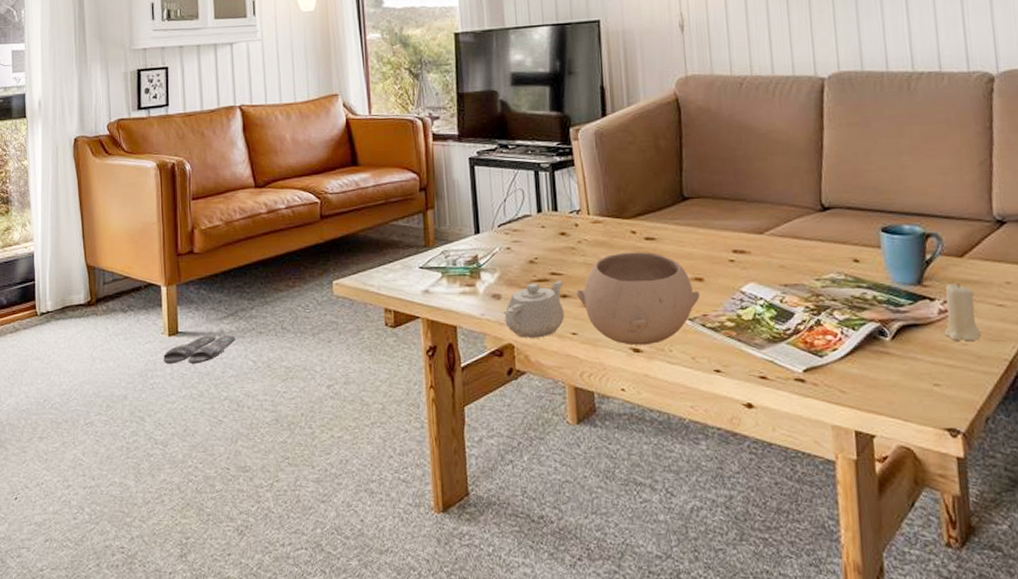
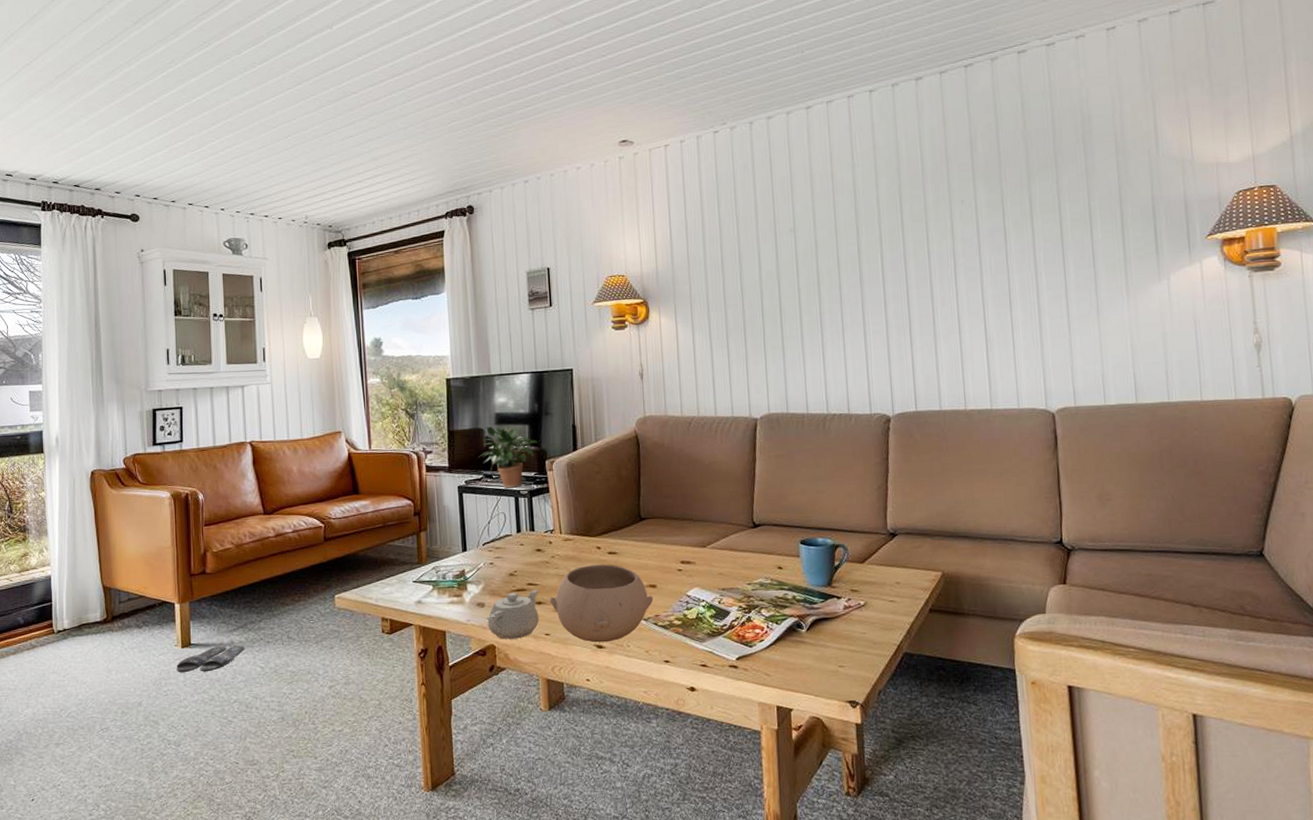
potted plant: none [493,88,563,161] -> present [479,427,540,488]
candle: present [944,284,981,342] -> none [848,585,876,631]

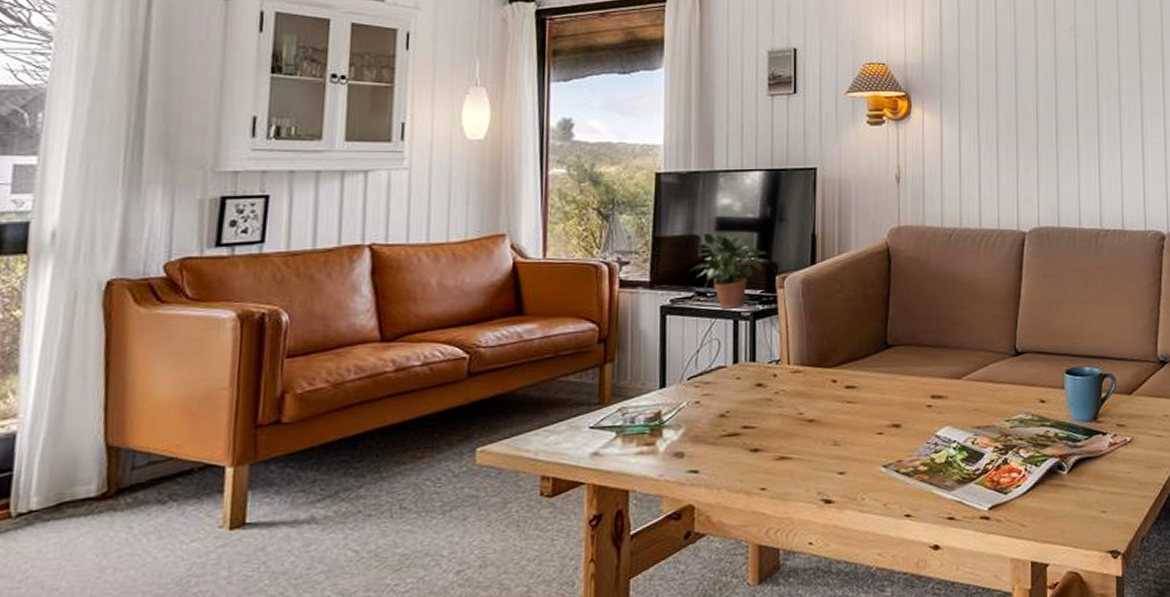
slippers: present [176,645,245,672] -> none [218,521,332,565]
teapot: present [487,590,539,639] -> none [686,434,756,498]
bowl: present [549,564,654,643] -> none [769,400,897,497]

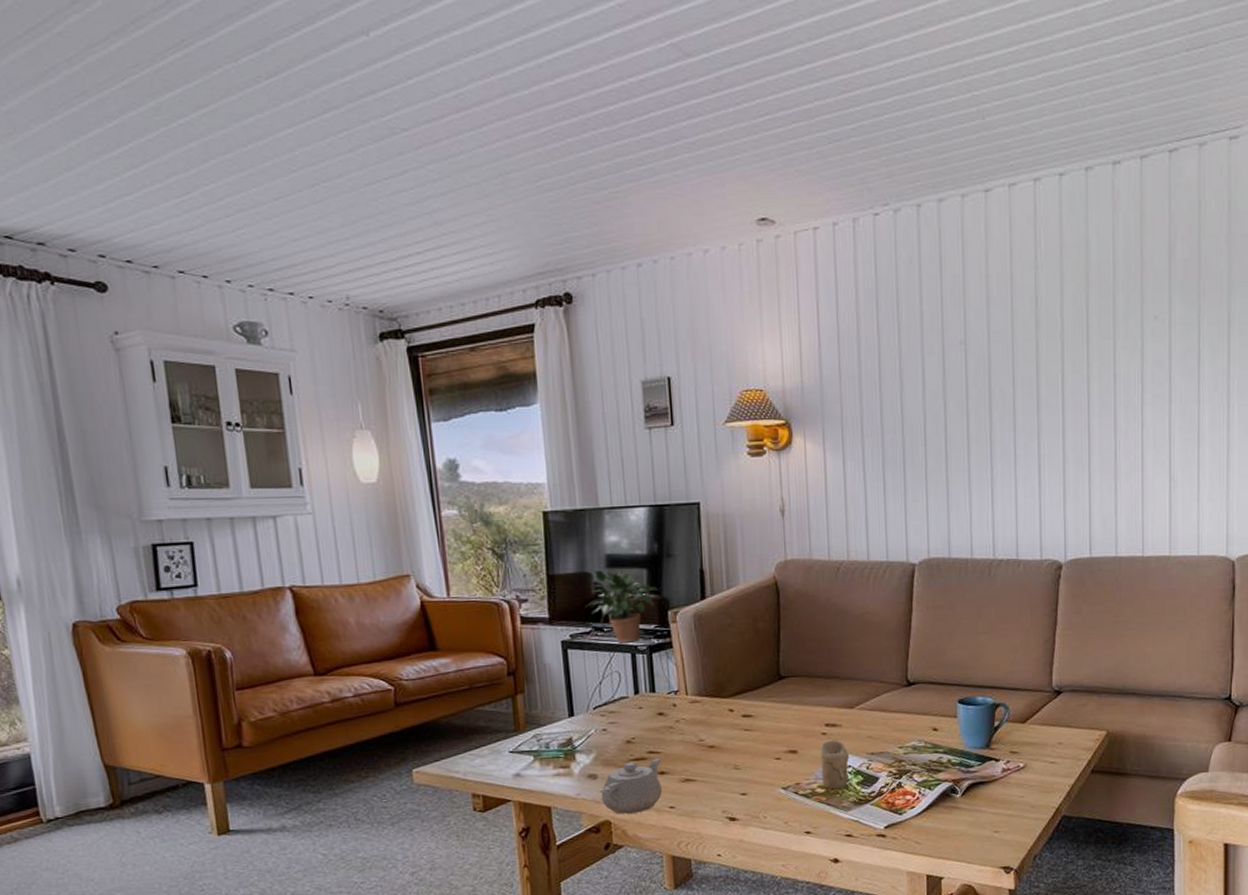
teapot: none [686,434,756,498] -> present [601,759,662,814]
candle: none [925,413,954,467] -> present [820,740,850,789]

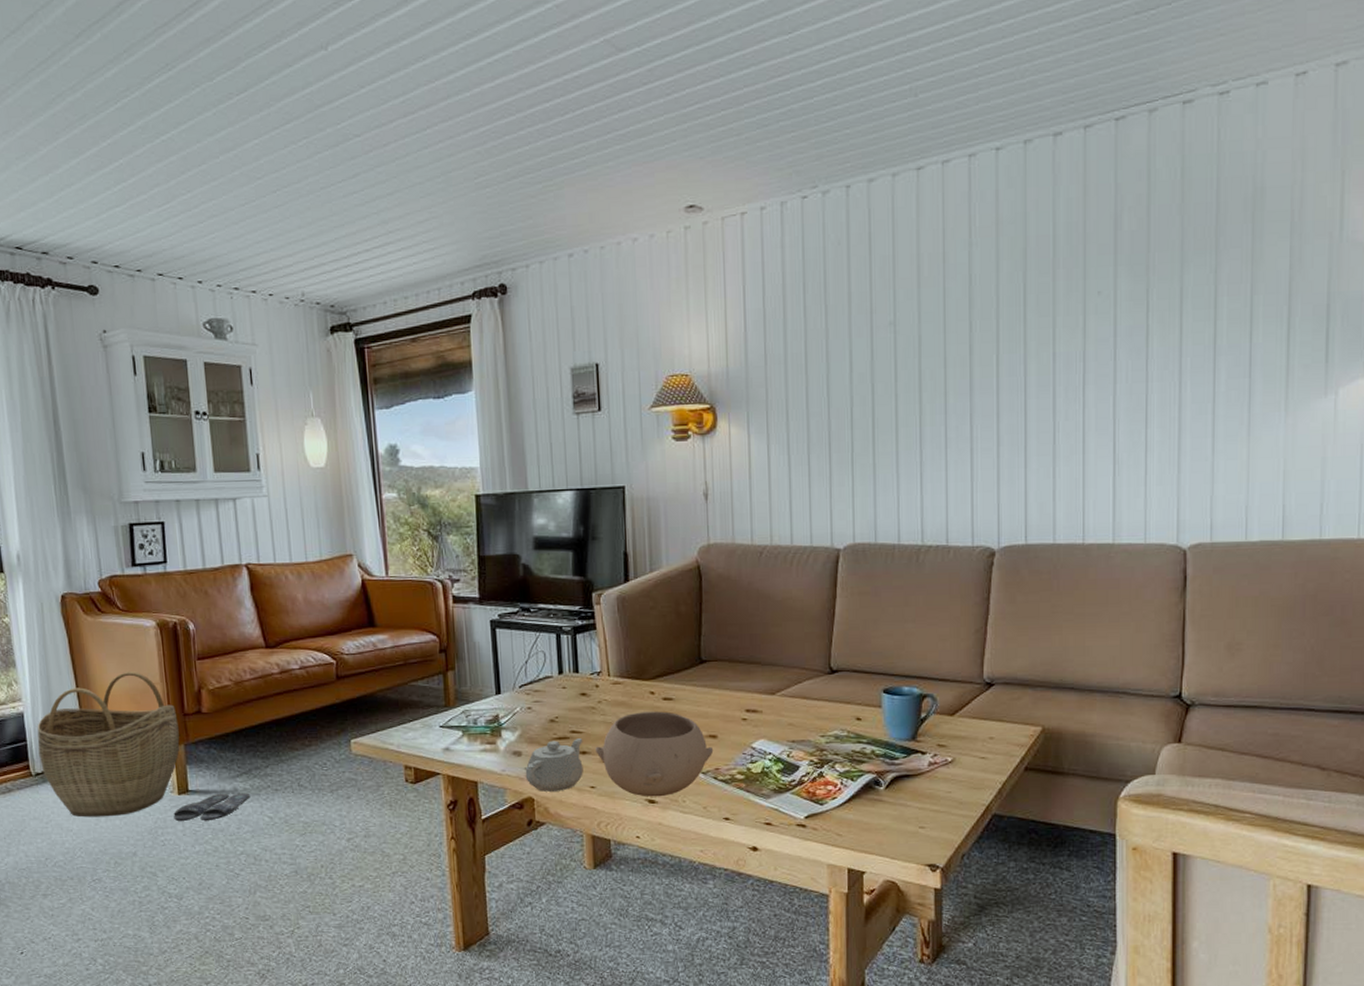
woven basket: none [47,705,218,865] -> present [37,672,180,818]
slippers: none [213,830,301,864] -> present [173,793,251,821]
potted plant: present [587,571,661,643] -> none [515,552,586,624]
bowl: none [674,728,794,815] -> present [595,711,714,797]
candle: present [820,740,850,789] -> none [740,726,770,775]

